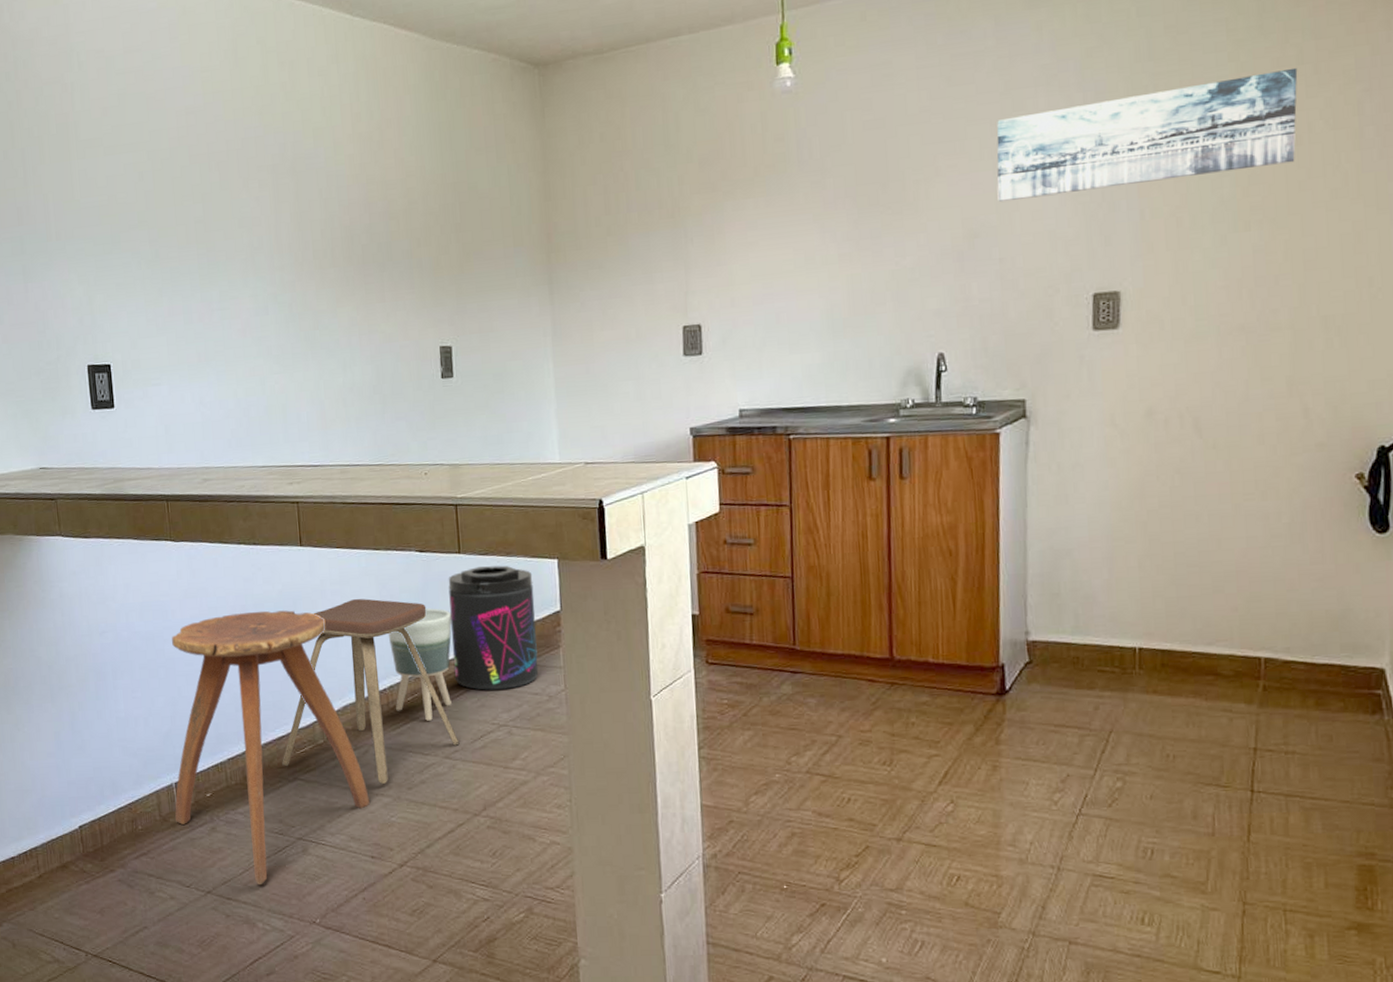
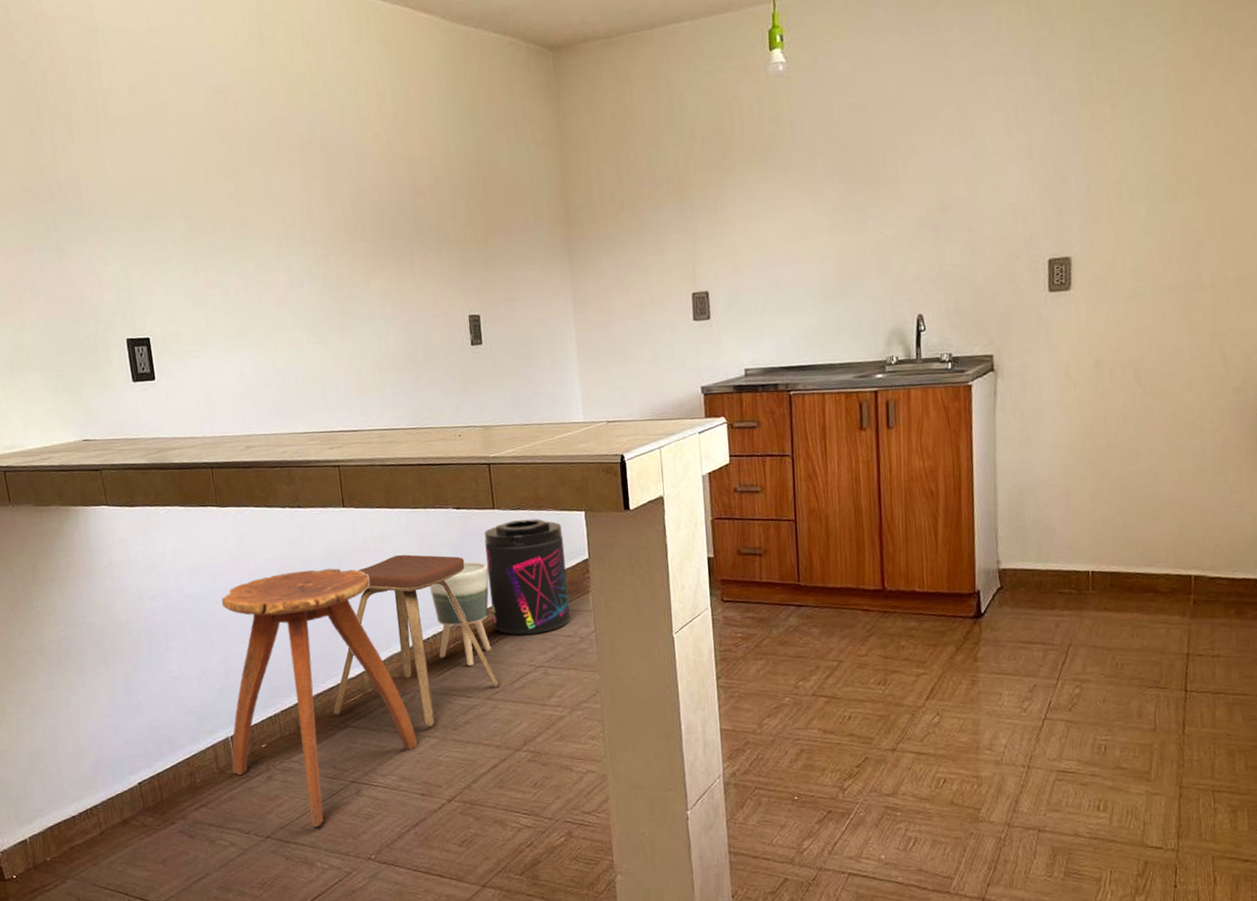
wall art: present [997,67,1298,203] -> none [964,57,1215,178]

